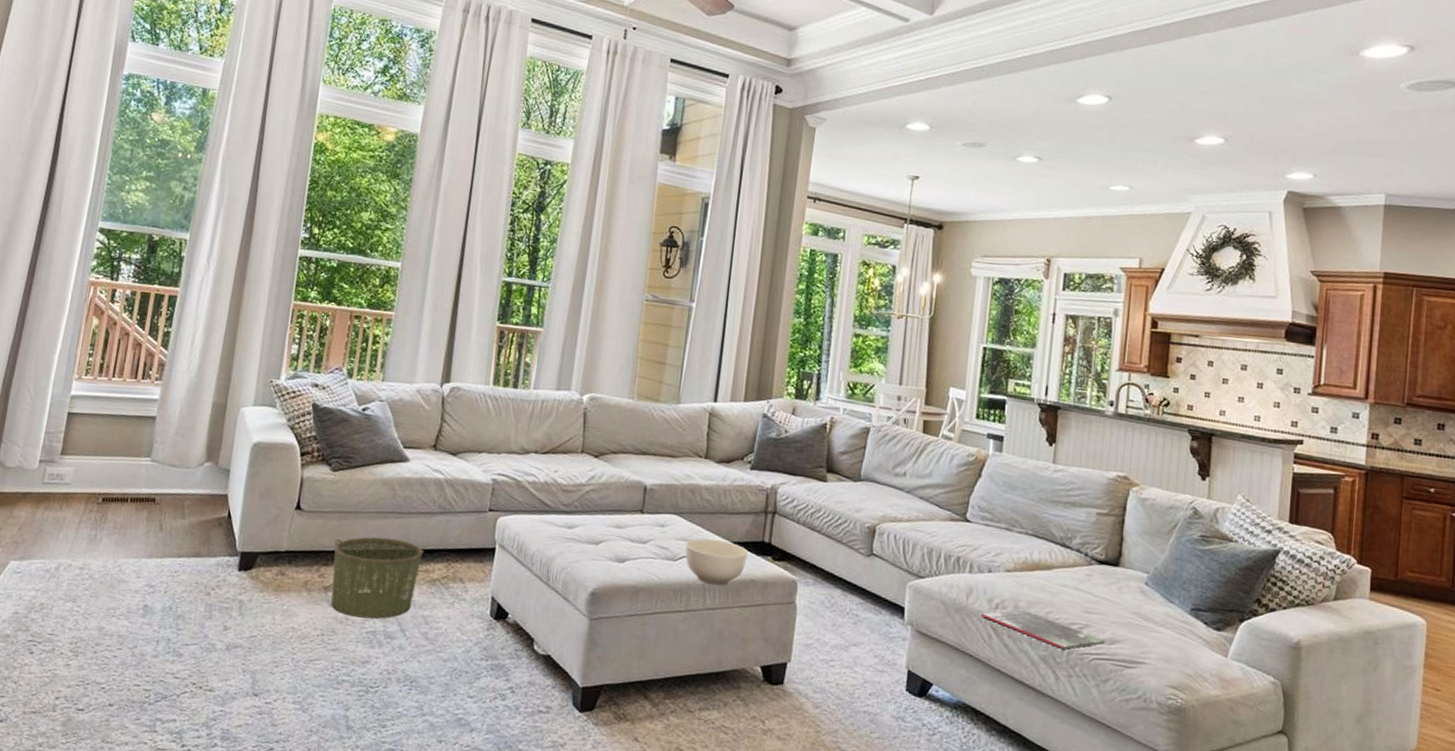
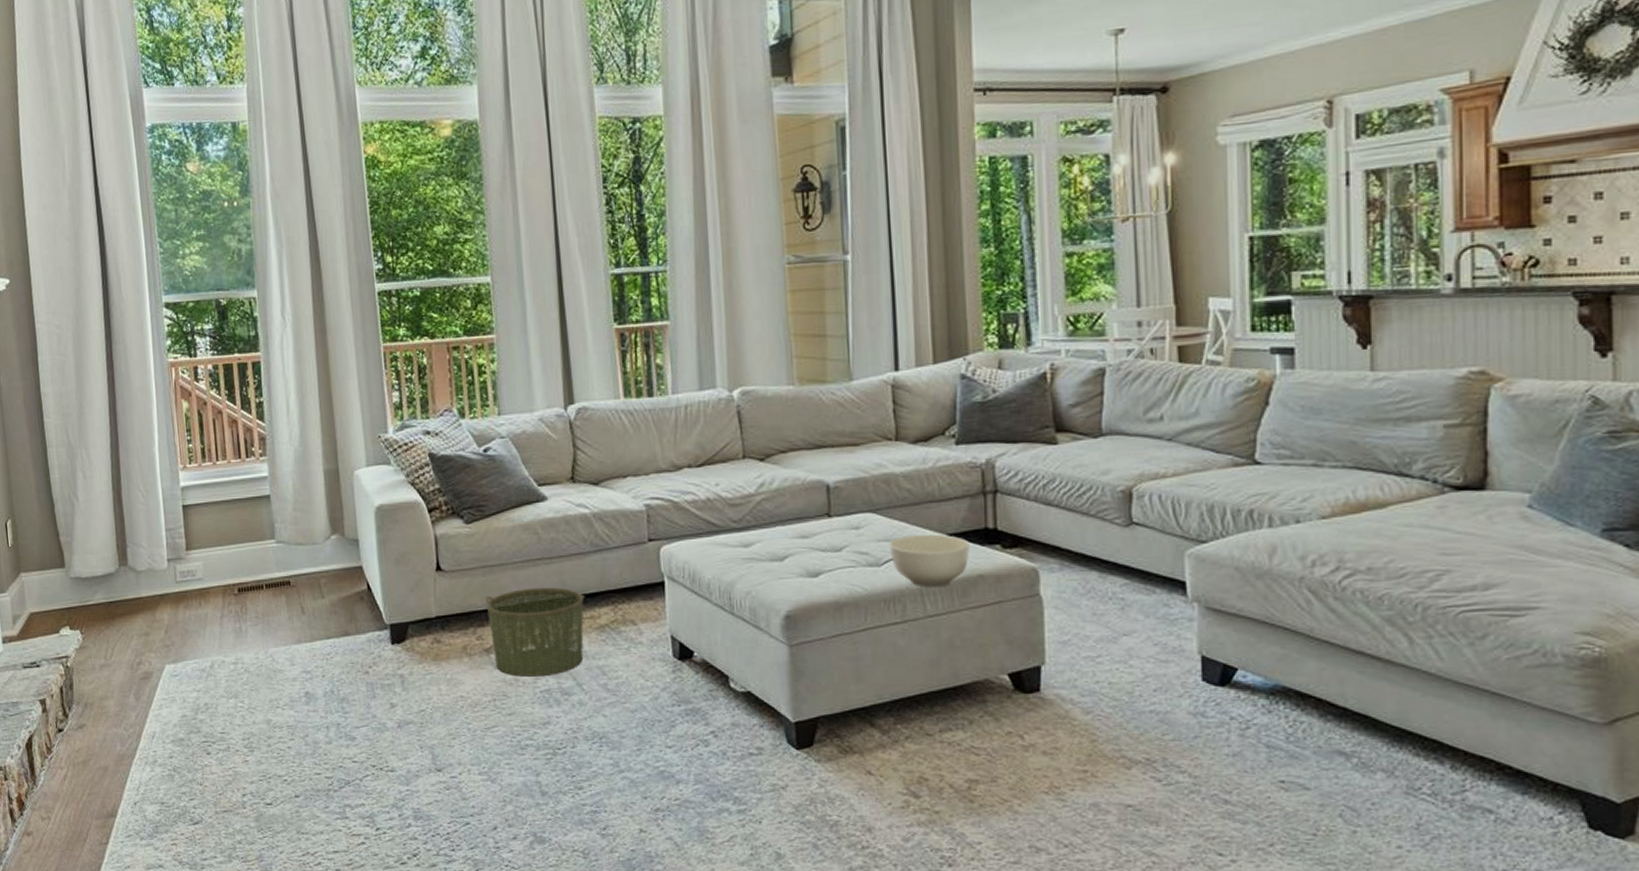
magazine: present [980,609,1105,649] -> none [1292,562,1476,604]

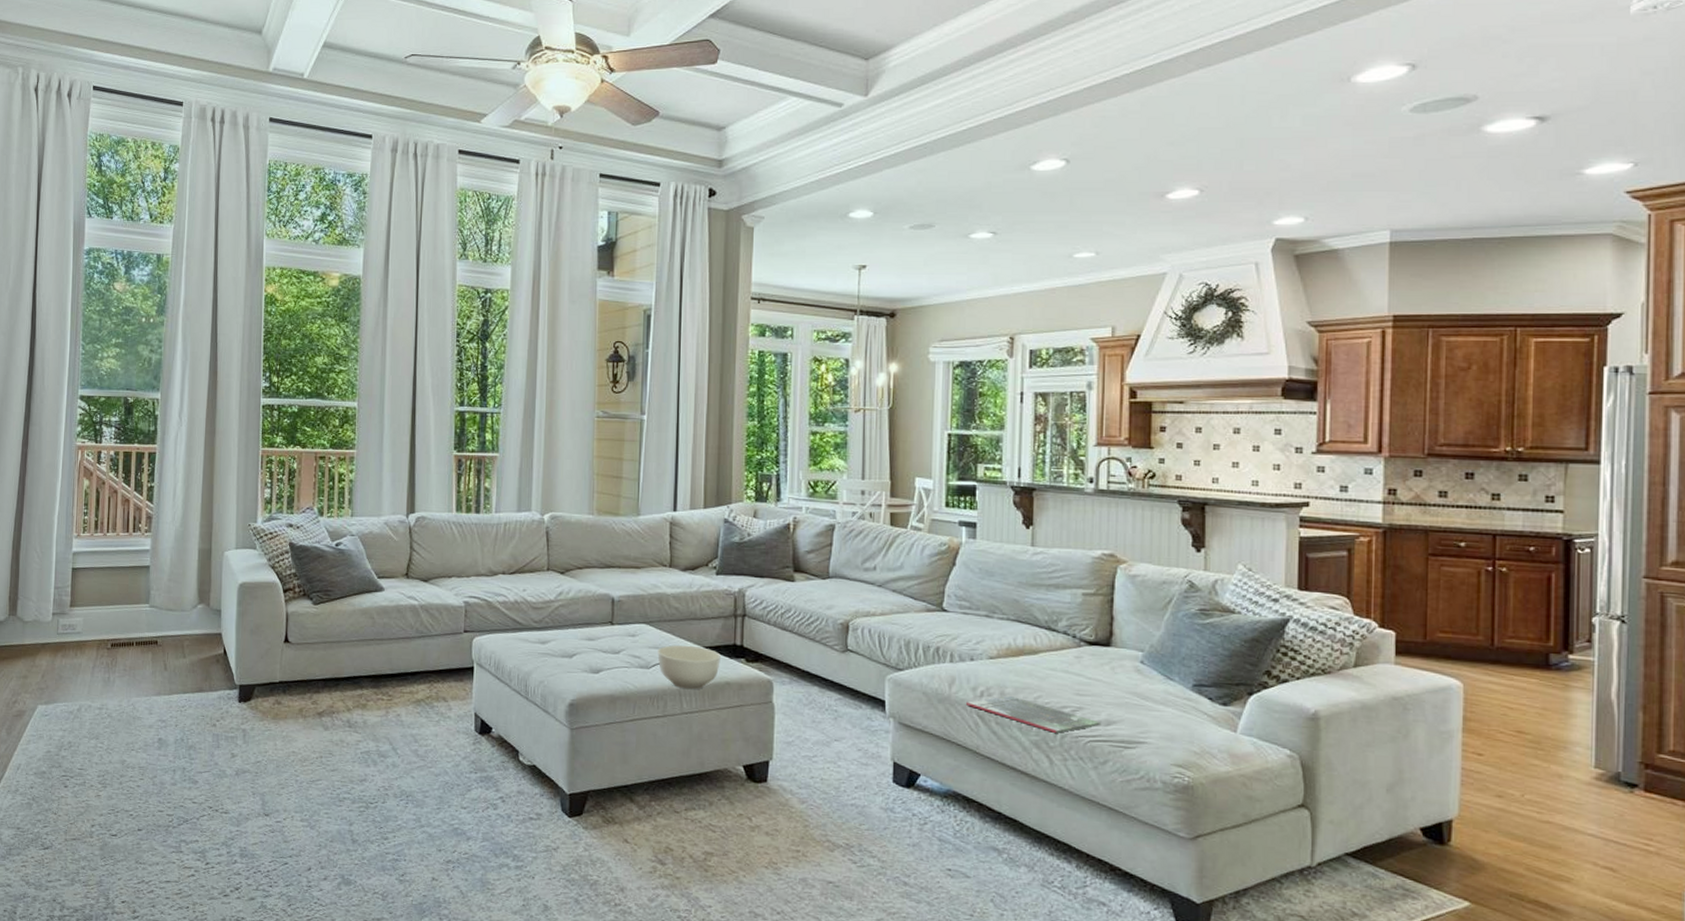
basket: present [485,587,585,677] -> none [323,663,407,740]
magazine: none [1292,562,1476,604] -> present [965,695,1100,733]

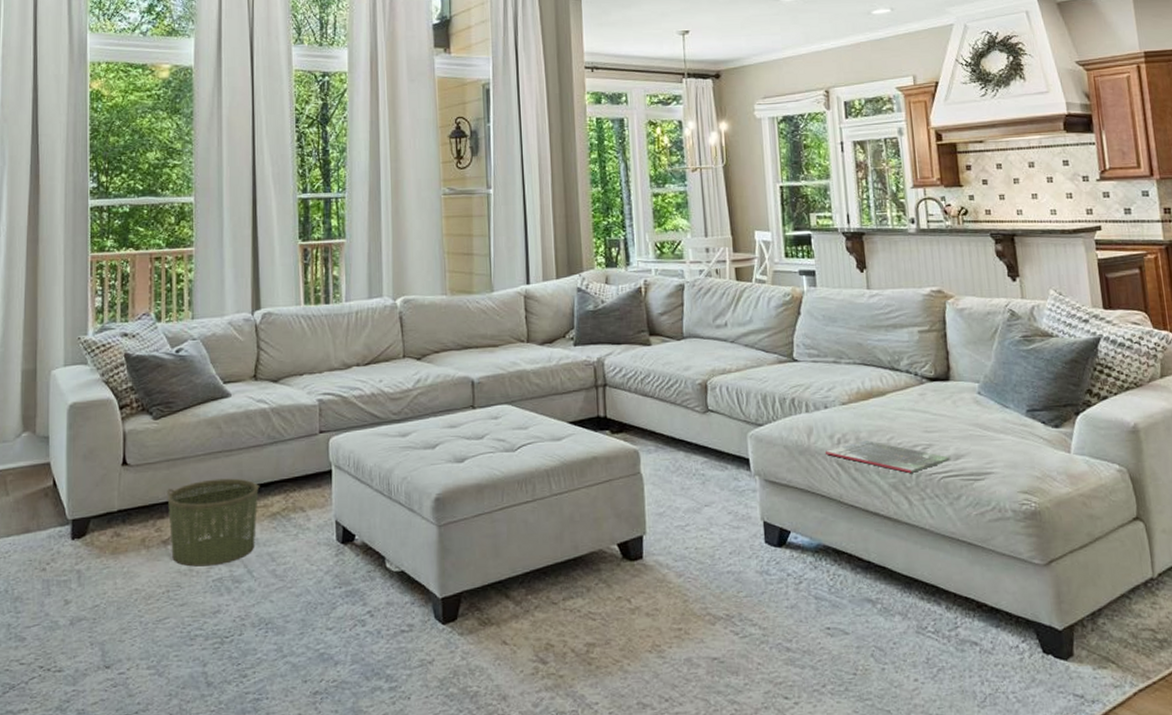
basket: none [323,663,407,740] -> present [167,478,260,567]
bowl: present [657,645,721,690] -> none [522,422,586,470]

